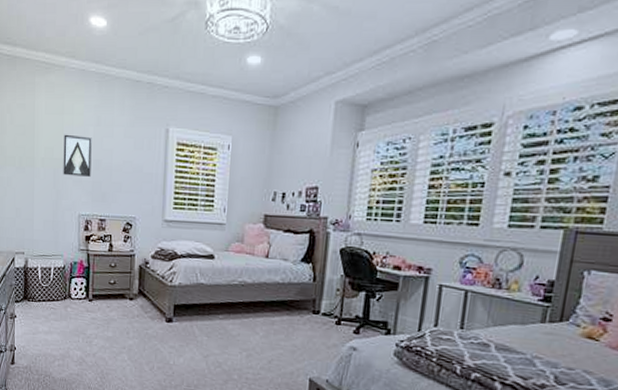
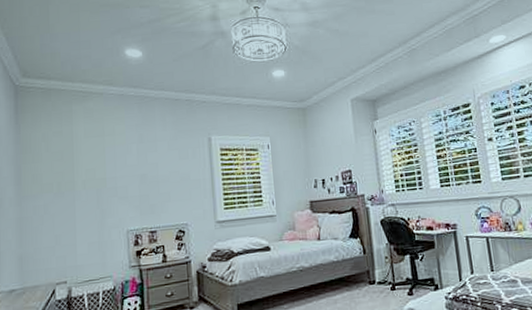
wall art: present [63,134,92,177] -> none [105,154,137,194]

